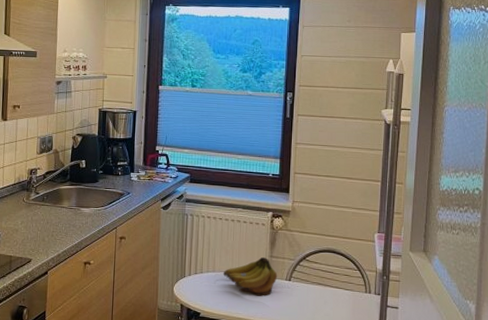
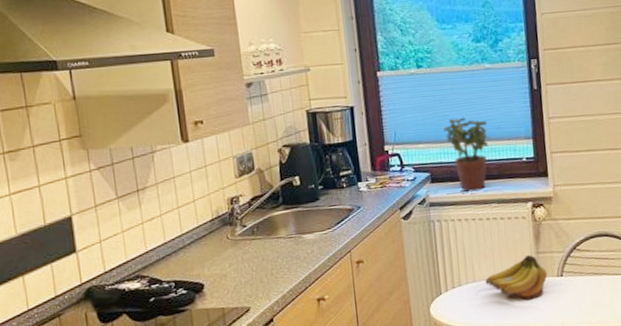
potted plant: none [206,132,244,196] -> present [443,117,491,192]

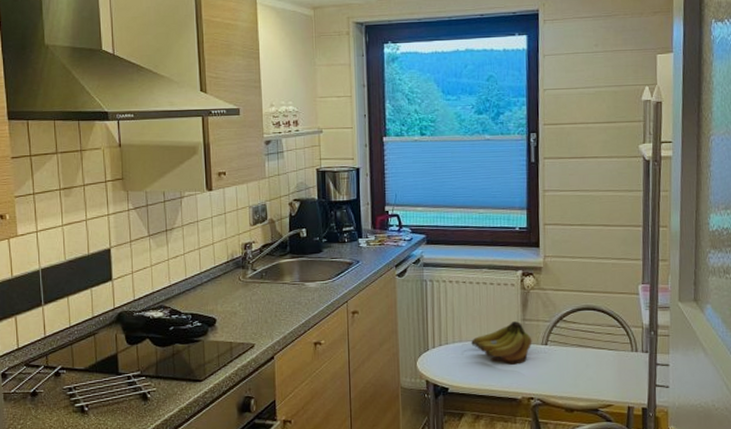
potted plant: present [443,117,491,192] -> none [441,184,486,256]

